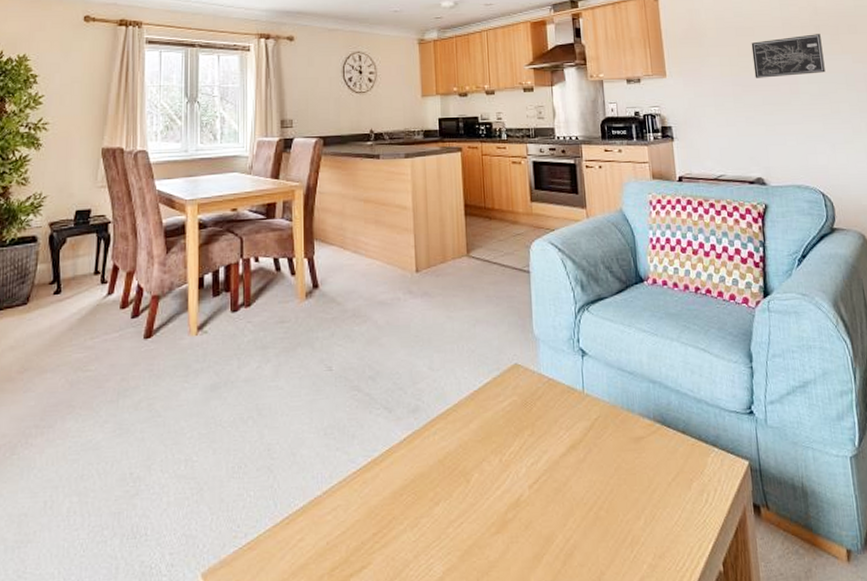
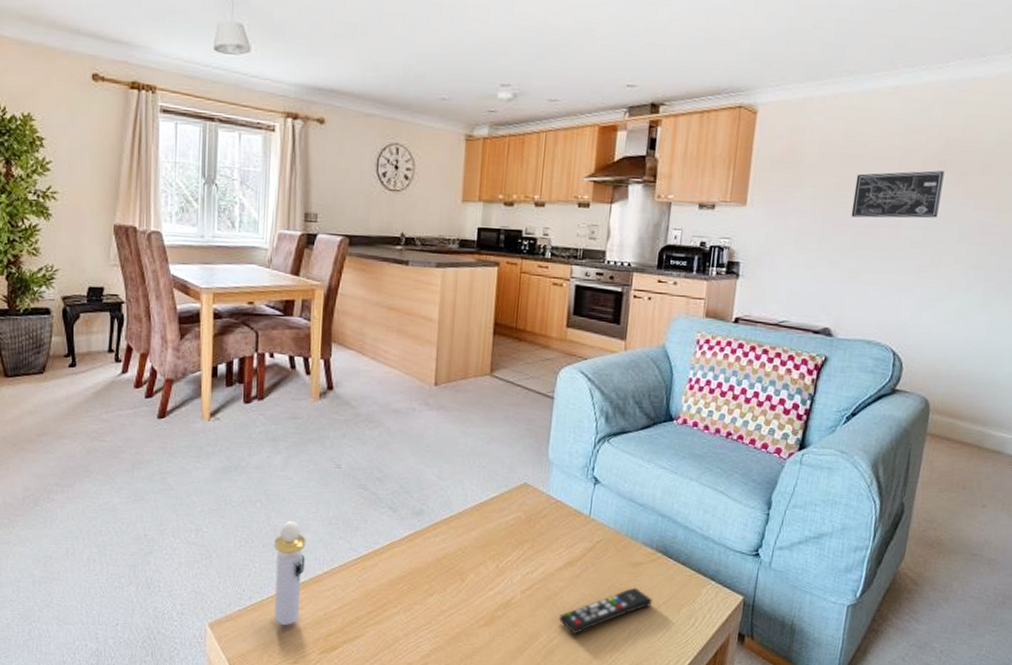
perfume bottle: none [269,436,303,564] -> present [274,521,306,625]
remote control: none [571,465,661,530] -> present [558,587,652,635]

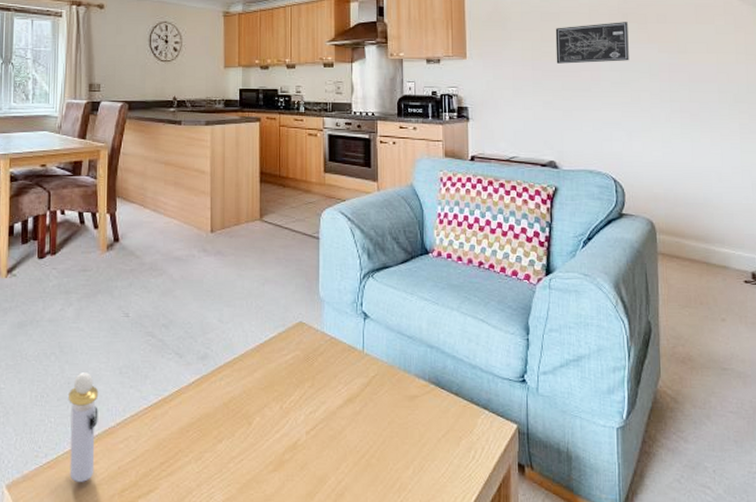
remote control: present [558,587,652,635] -> none [344,421,431,475]

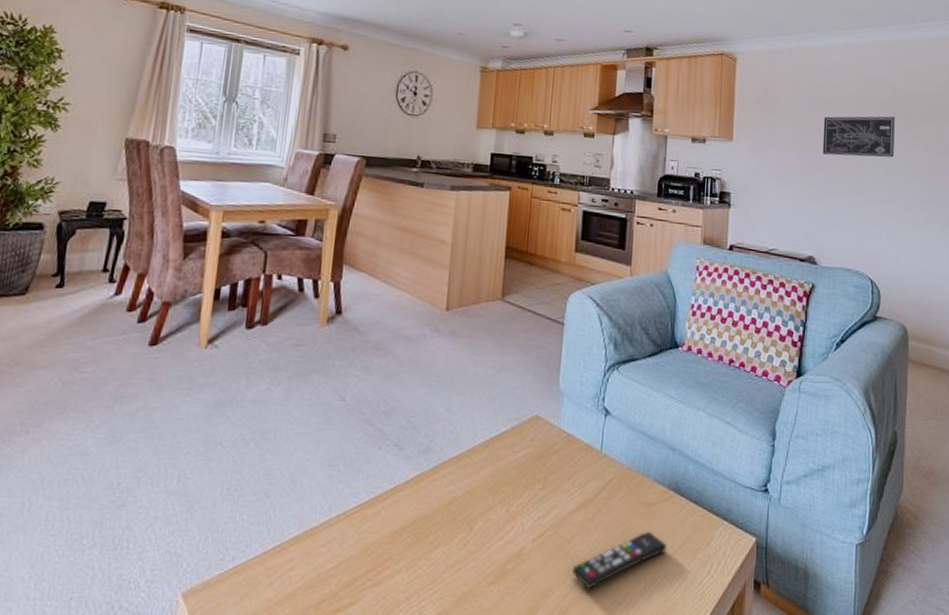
perfume bottle: present [69,373,99,482] -> none [259,463,303,591]
remote control: none [344,421,431,475] -> present [571,531,667,589]

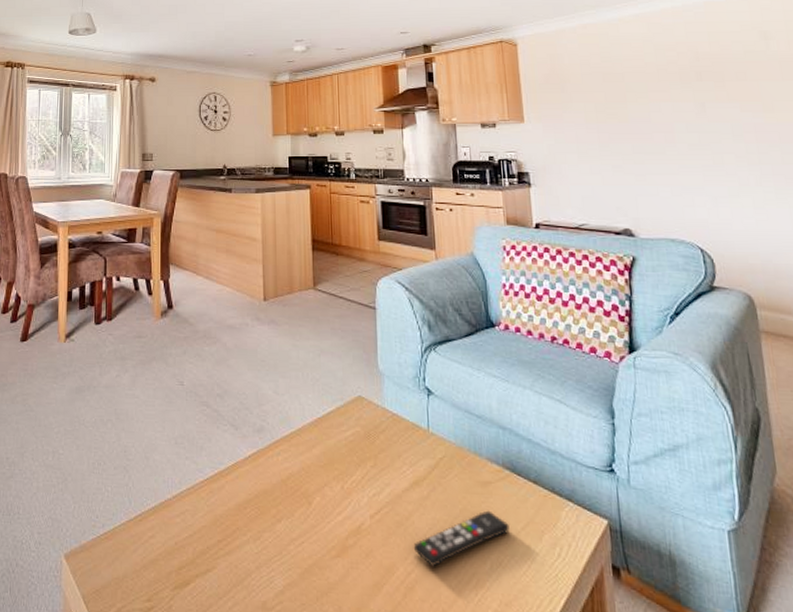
wall art: present [822,116,895,158] -> none [620,80,707,126]

